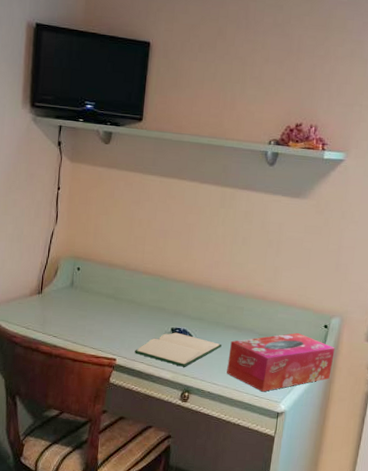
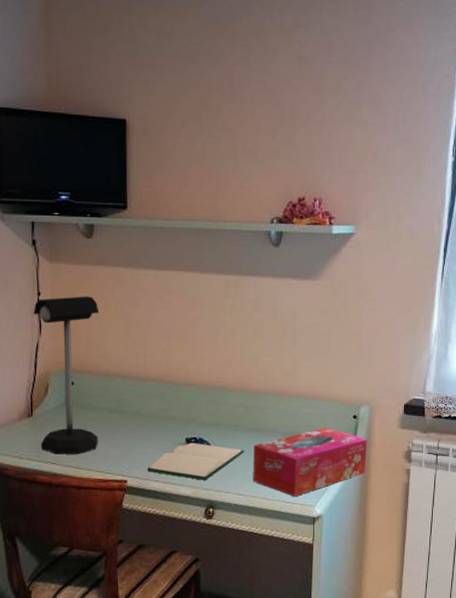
desk lamp: none [46,193,109,331] -> present [33,296,100,454]

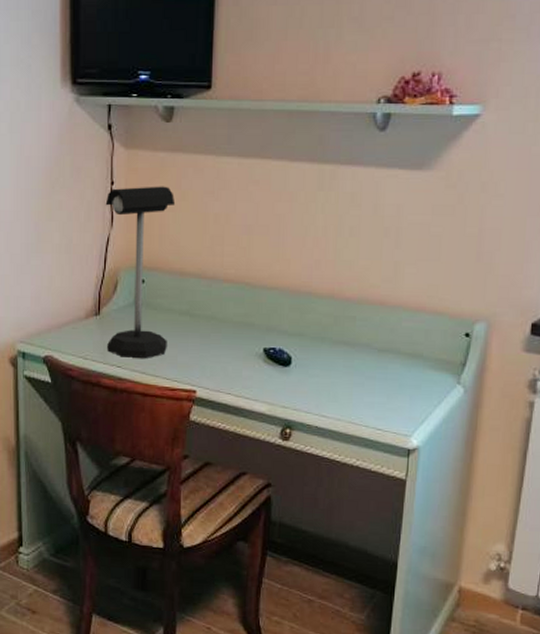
hardback book: present [147,442,244,480] -> none [219,353,330,397]
tissue box: present [253,428,367,497] -> none [338,346,481,424]

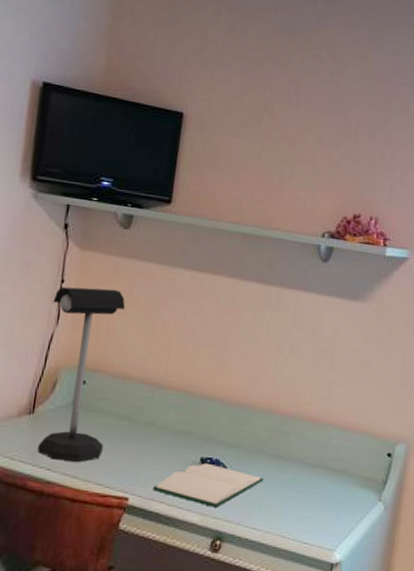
hardback book: none [219,353,330,397] -> present [153,463,264,508]

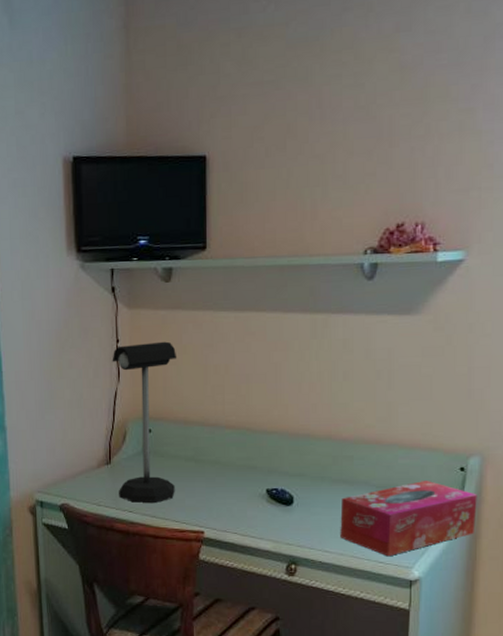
hardback book: present [153,463,264,508] -> none [225,493,331,534]
tissue box: none [269,463,400,538] -> present [340,481,477,557]

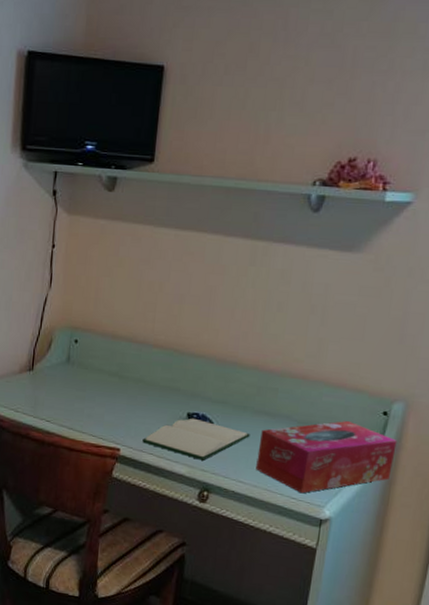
desk lamp: present [112,341,177,503] -> none [38,251,113,415]
hardback book: none [225,493,331,534] -> present [142,418,250,461]

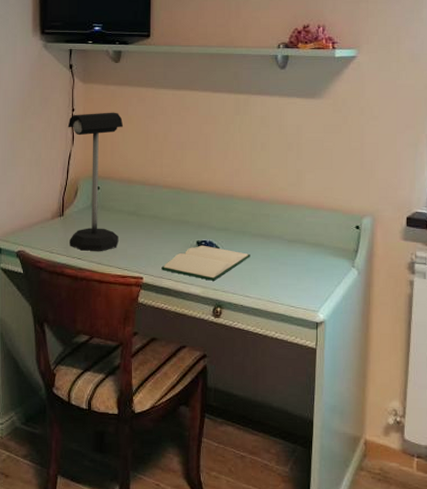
desk lamp: none [38,251,113,415] -> present [67,112,124,251]
tissue box: present [256,421,397,494] -> none [258,237,370,302]

